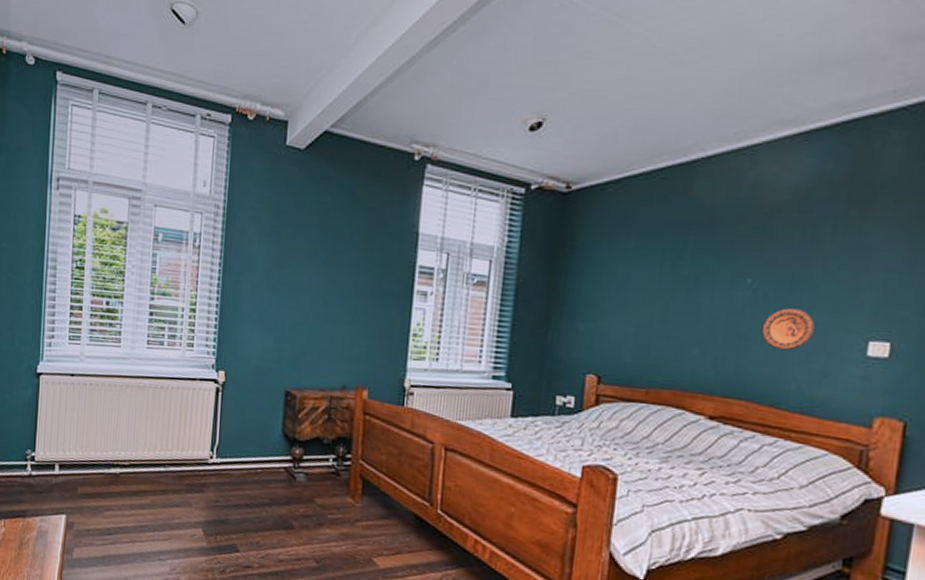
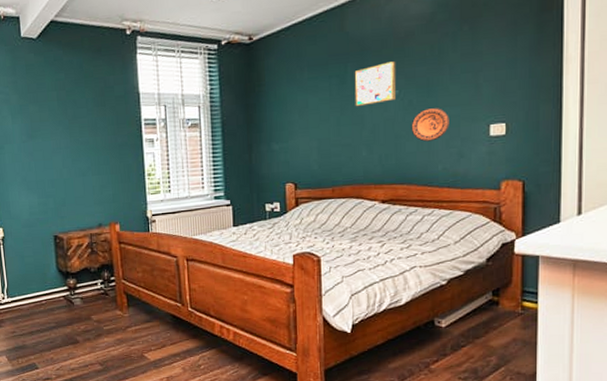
wall art: none [691,241,753,293] -> present [354,61,397,107]

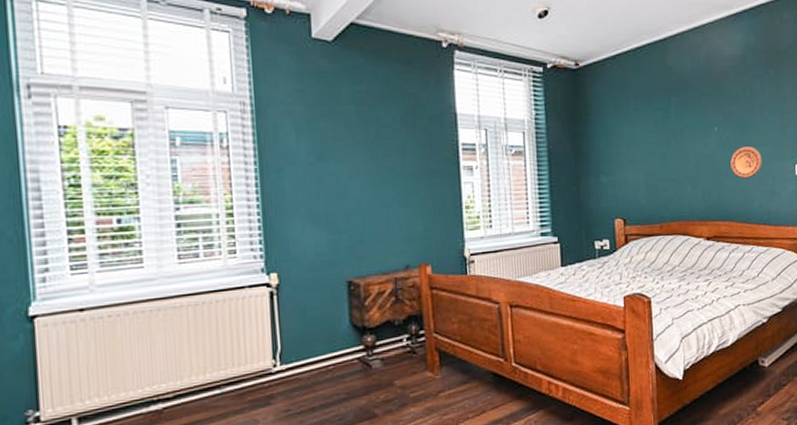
wall art: present [354,61,397,107] -> none [677,99,715,142]

